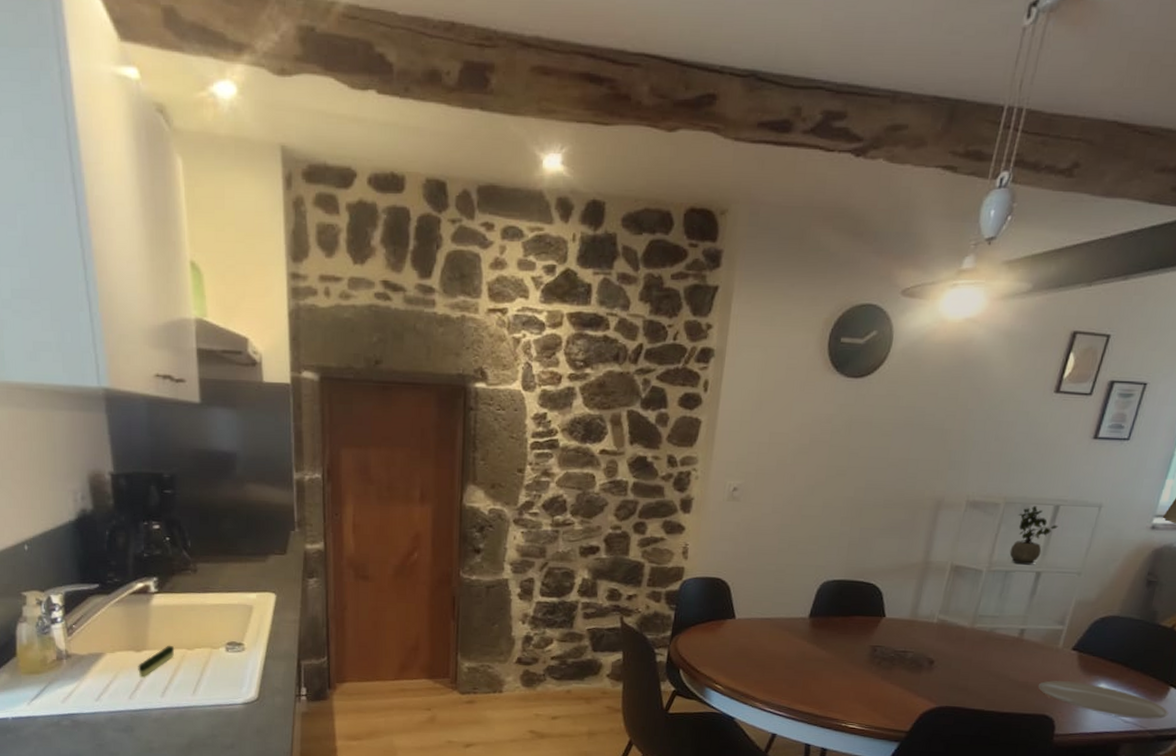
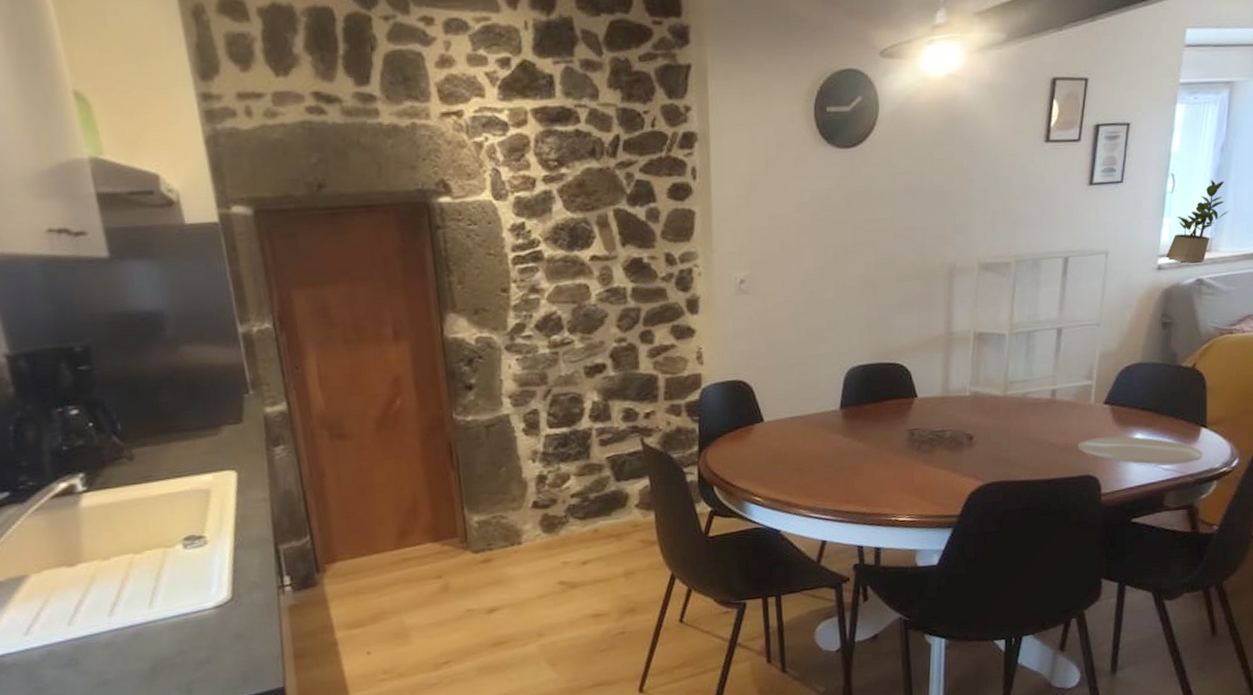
sponge: present [138,645,175,677] -> none [73,552,119,596]
potted plant: present [1009,506,1058,565] -> none [1028,261,1071,323]

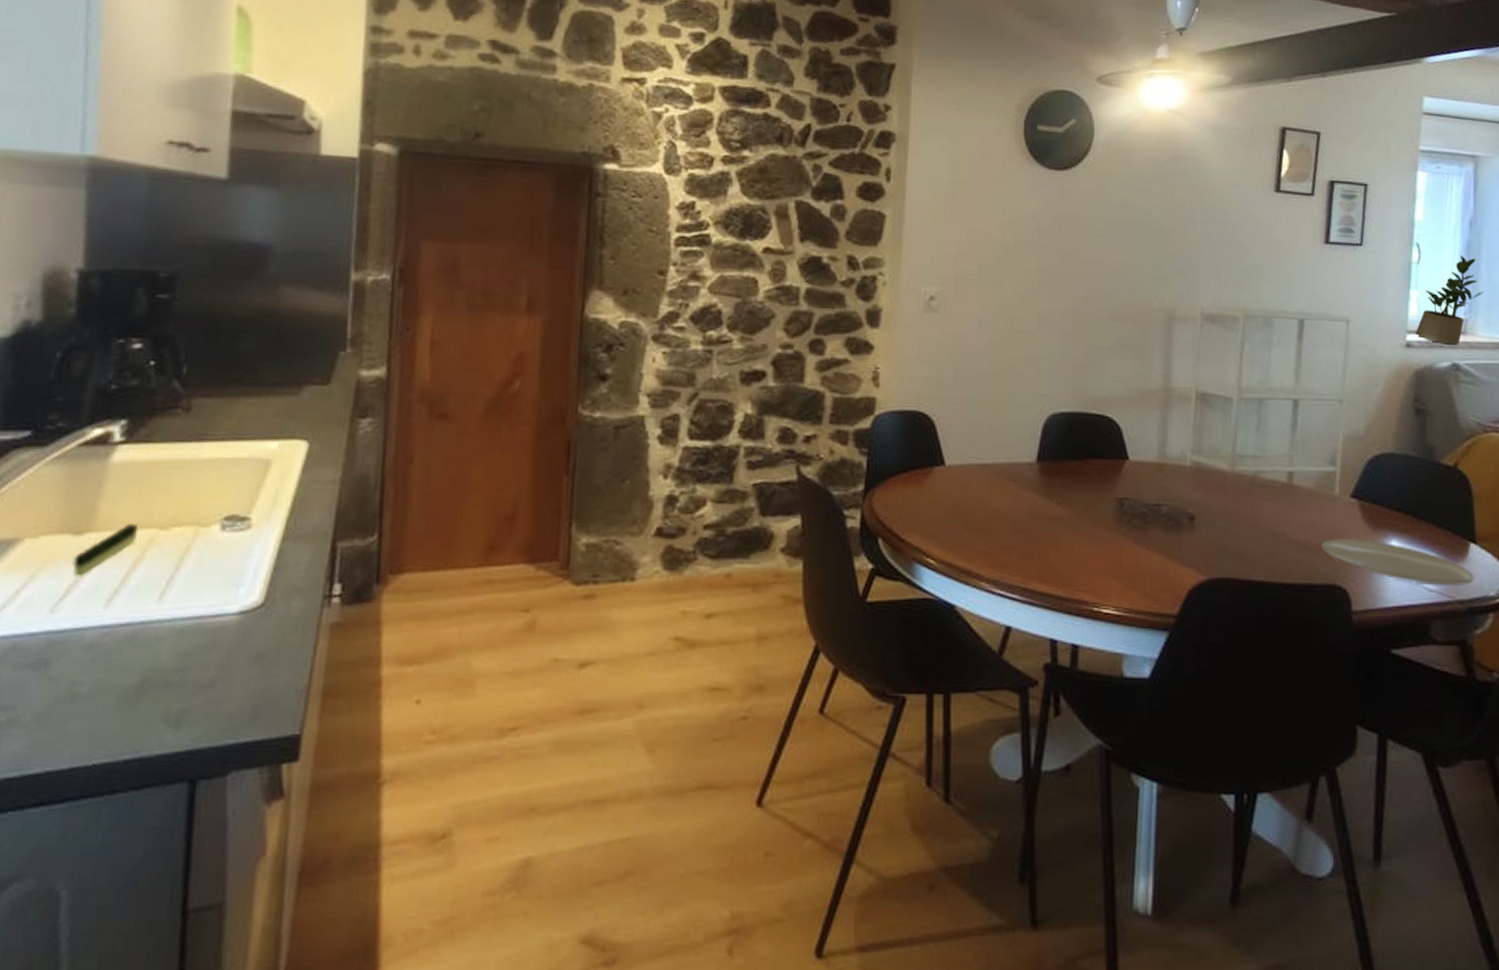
sponge: none [73,552,119,596] -> present [72,523,139,576]

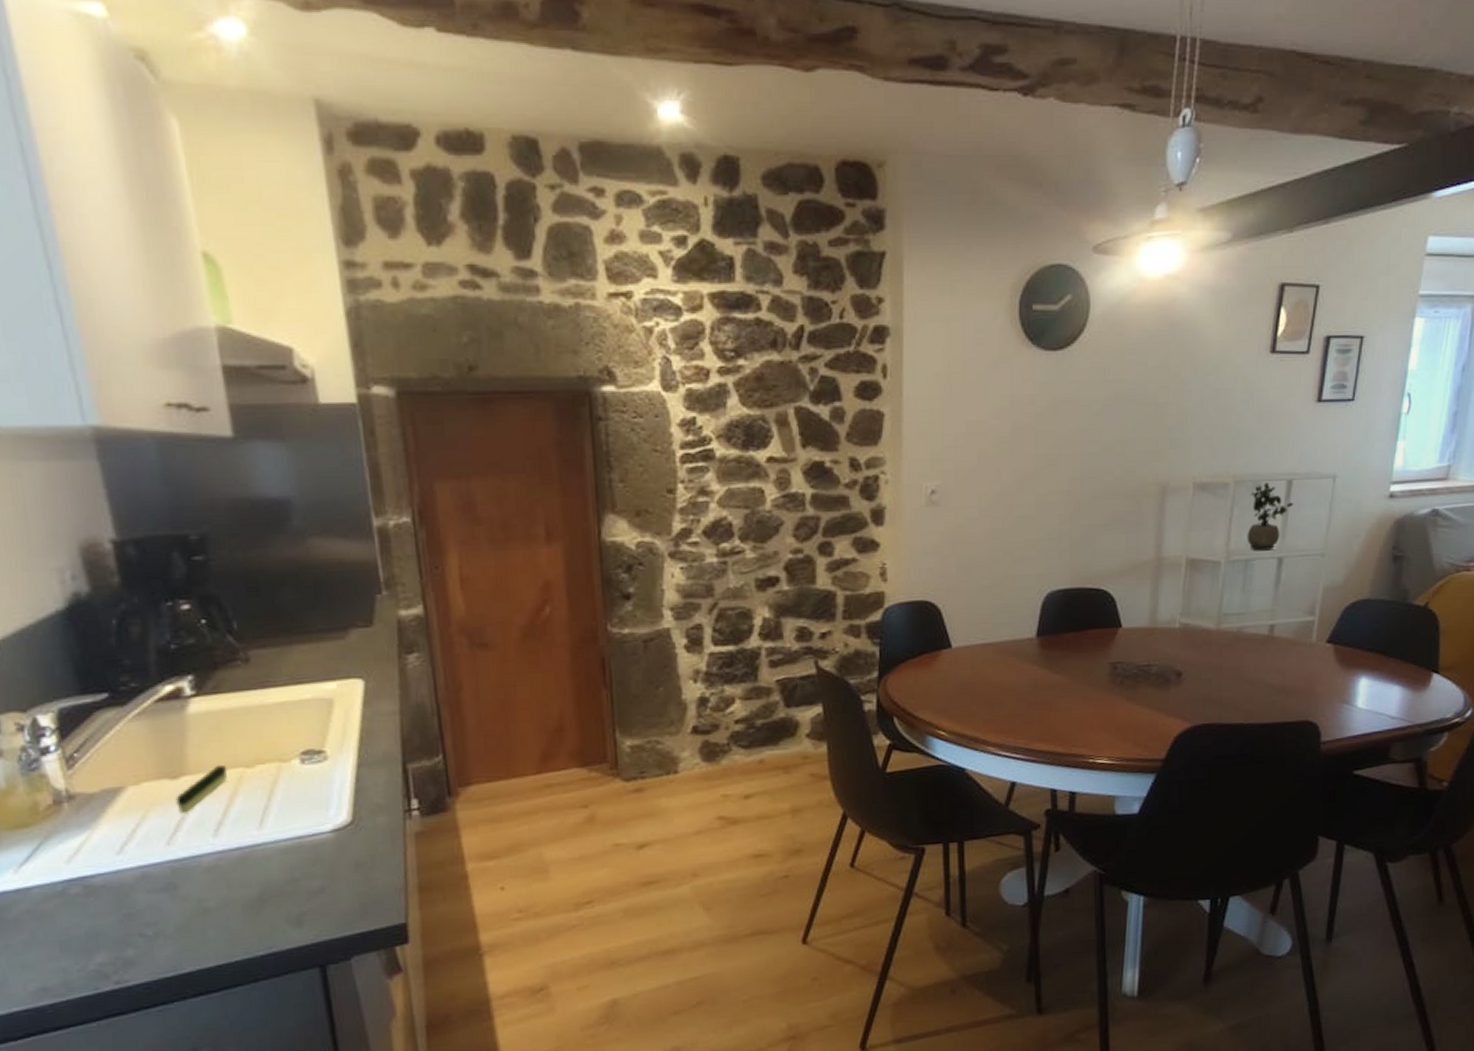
potted plant: none [1259,320,1307,391] -> present [1247,483,1294,551]
plate: present [1321,538,1475,587] -> none [1296,679,1435,714]
potted plant: present [1415,256,1484,345] -> none [1398,402,1470,492]

